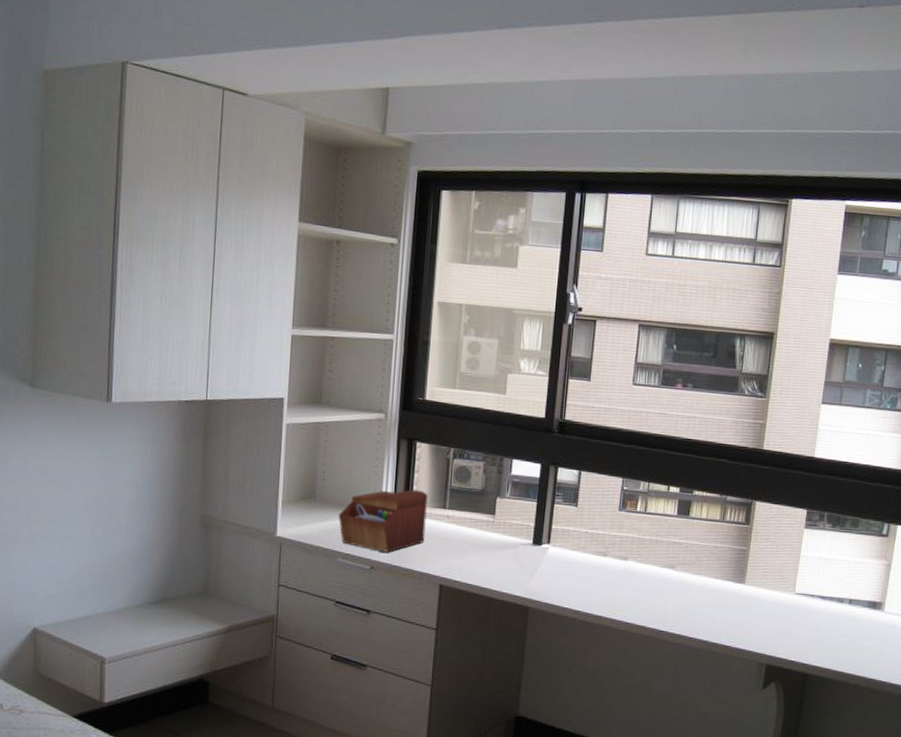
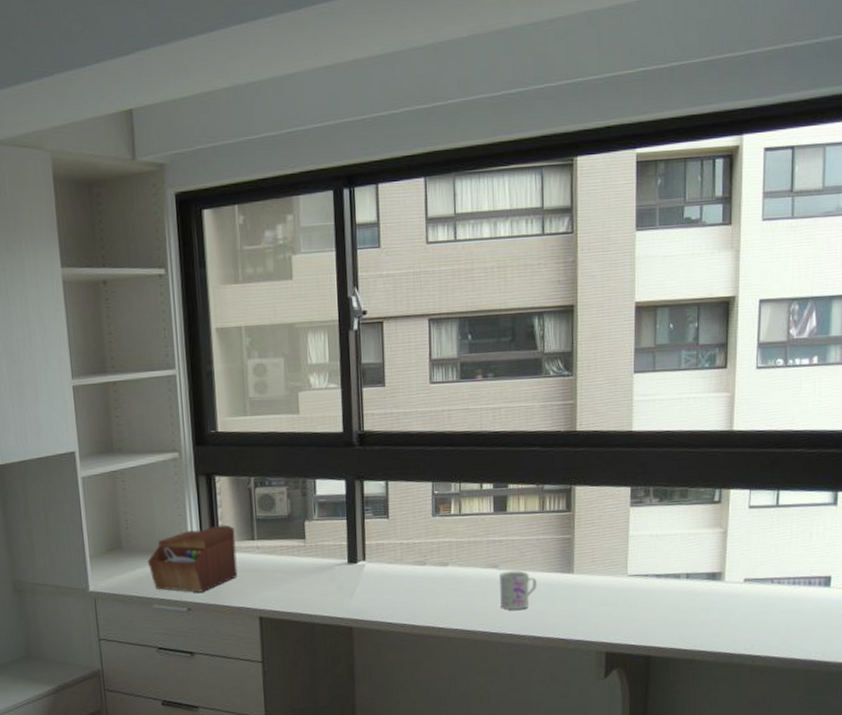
mug: none [673,573,710,612] -> present [499,570,537,610]

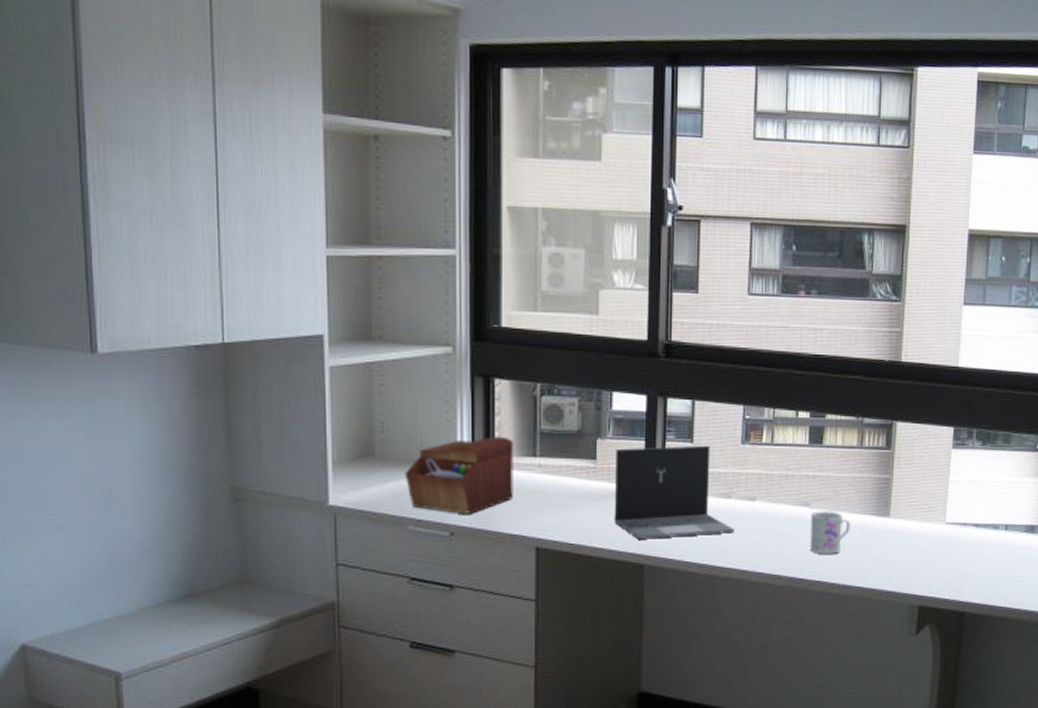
laptop: none [322,519,431,606] -> present [614,445,734,539]

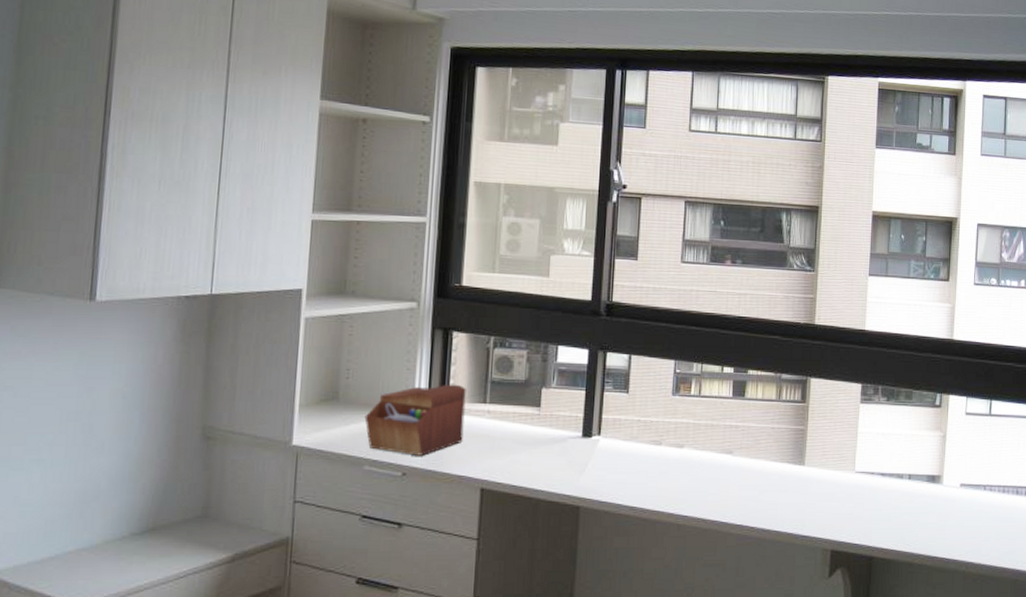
laptop: present [614,445,734,539] -> none [554,395,664,482]
mug: present [810,511,850,554] -> none [732,459,769,499]

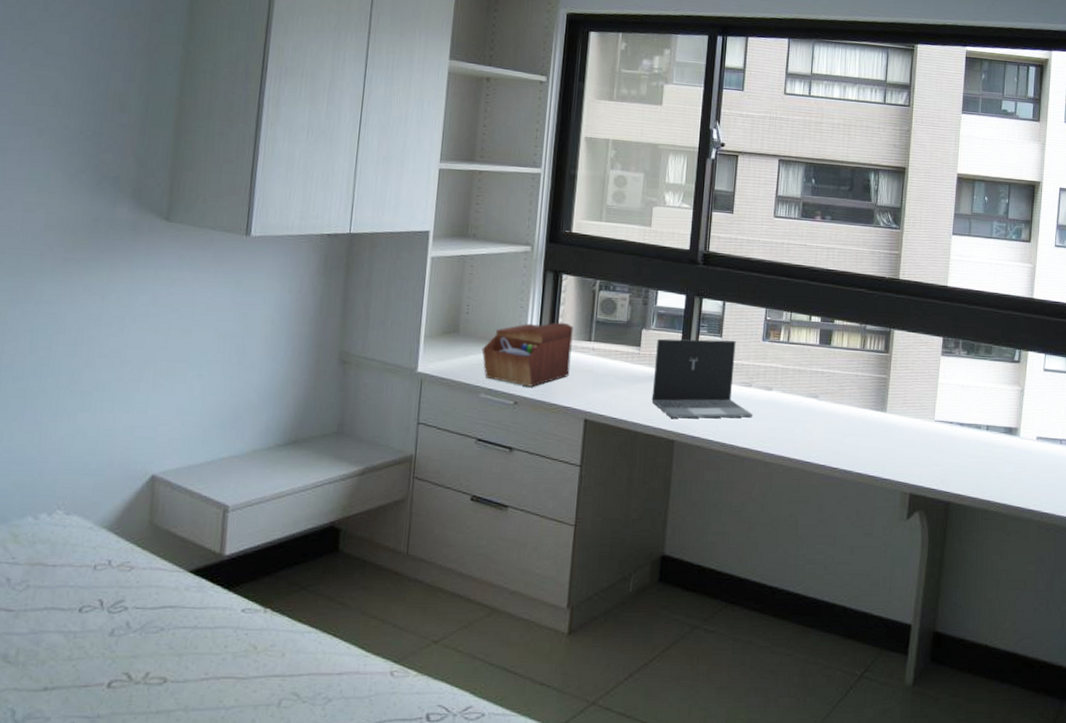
laptop: none [554,395,664,482] -> present [651,338,753,419]

